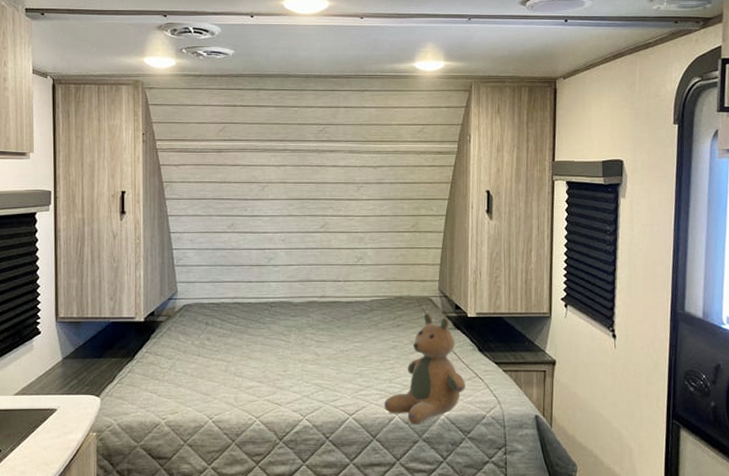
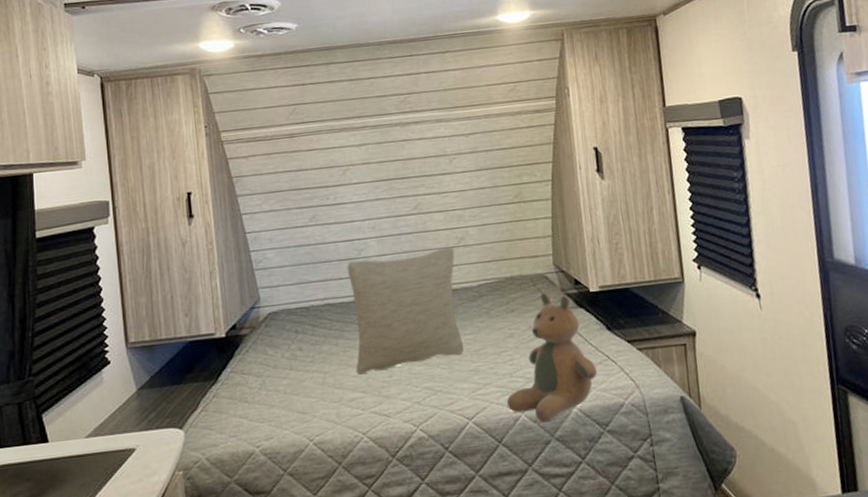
pillow: none [256,264,353,367] -> present [347,247,464,375]

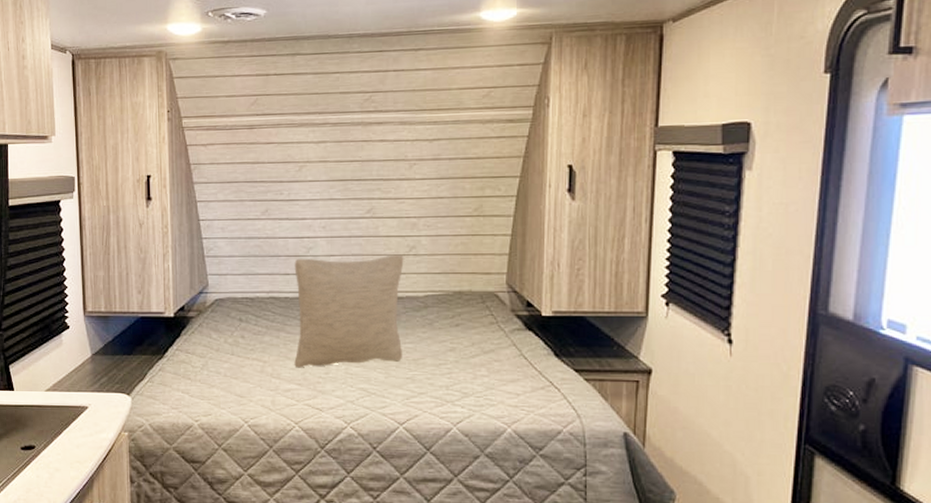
teddy bear: present [507,292,597,423] -> none [440,310,537,438]

